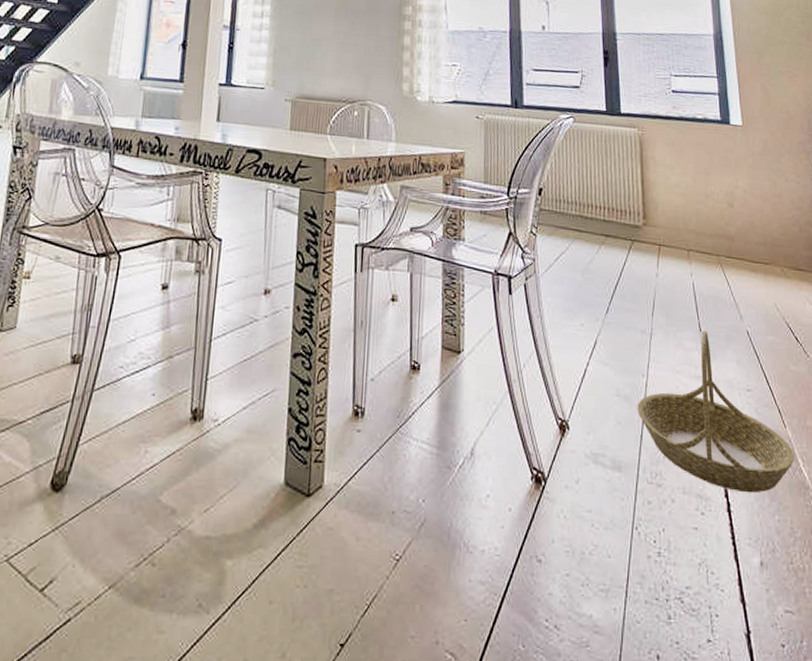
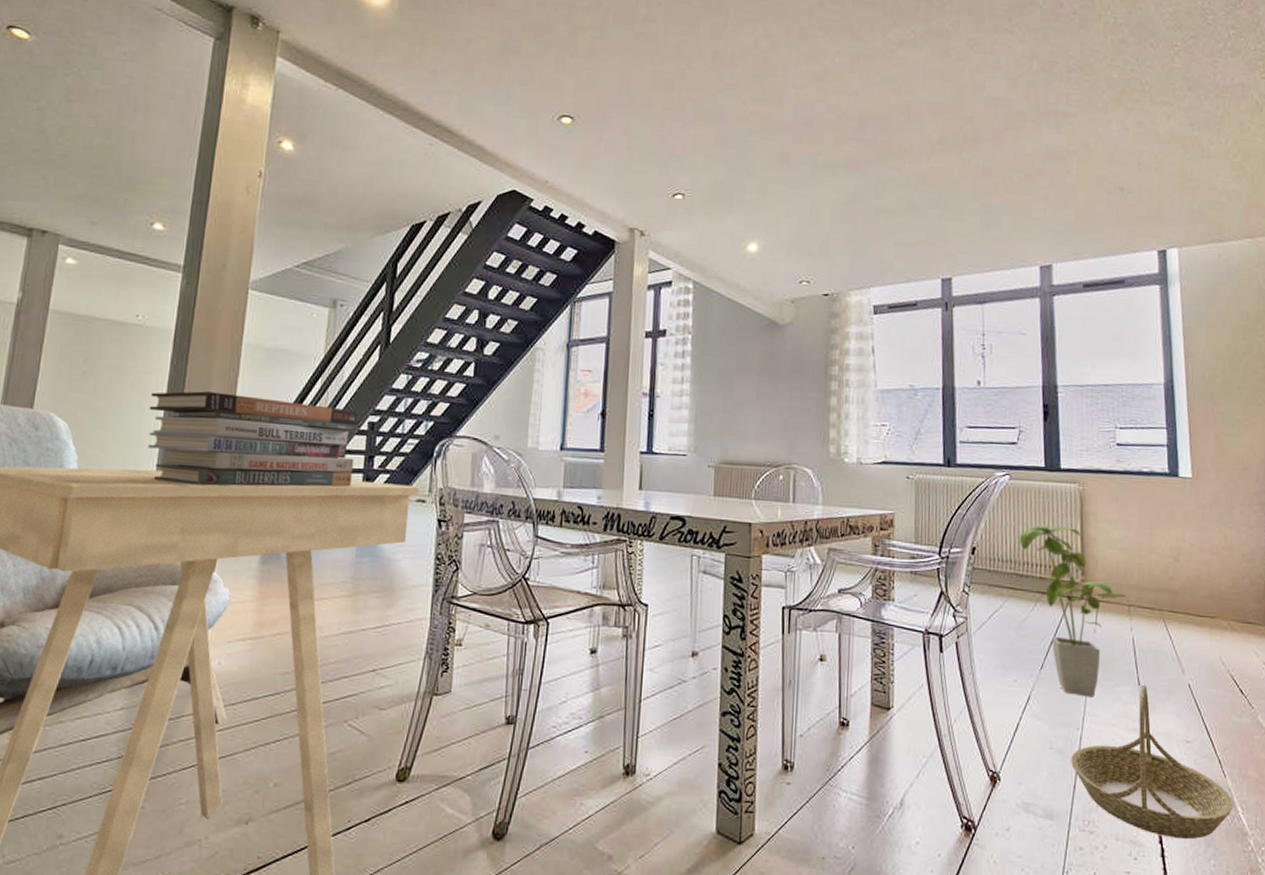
house plant: none [583,167,686,343] -> present [1019,524,1126,697]

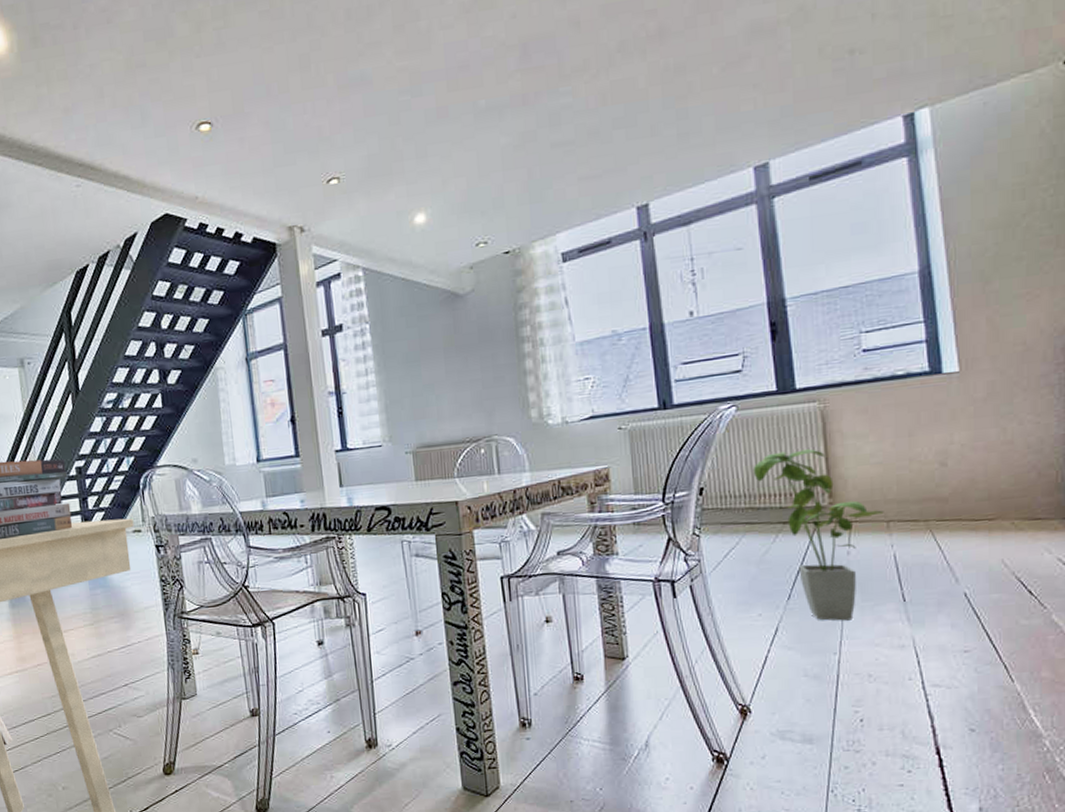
basket: present [1071,684,1234,840] -> none [829,600,1024,748]

